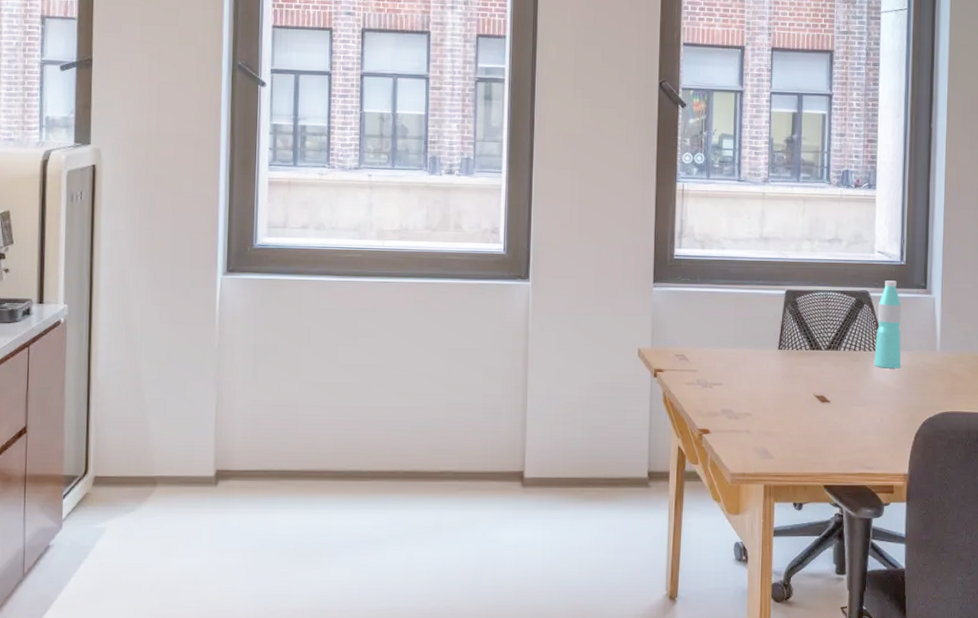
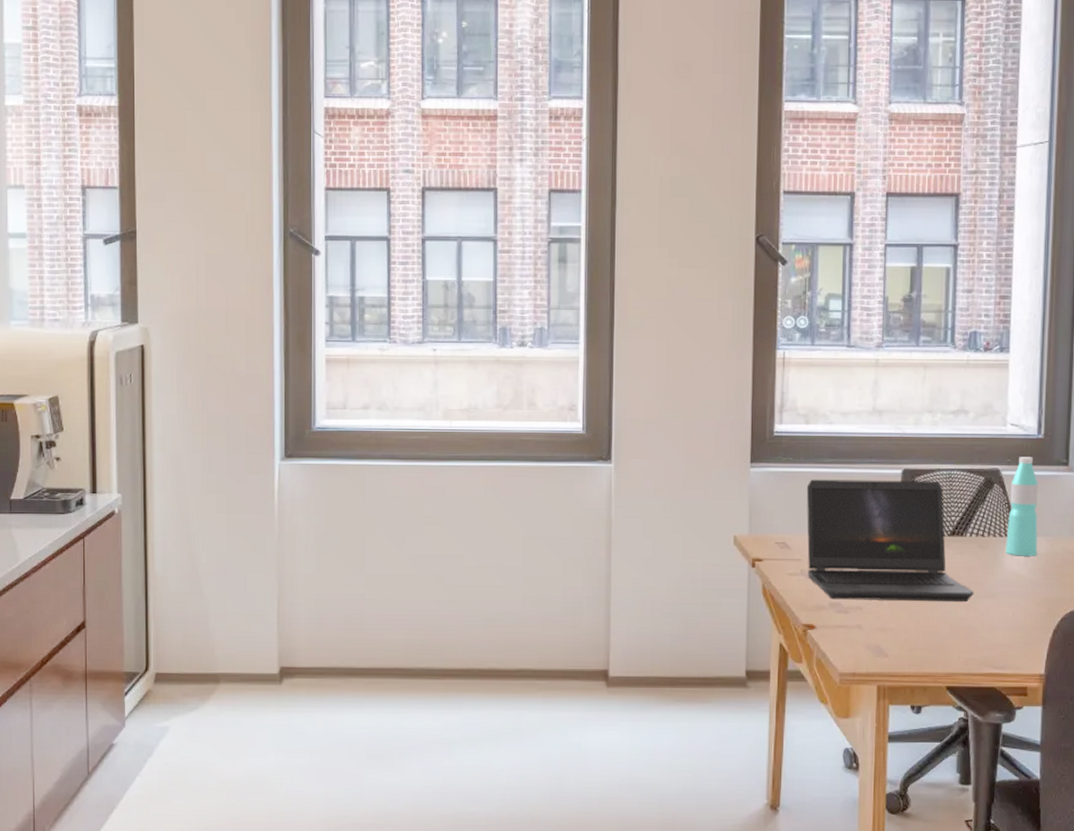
laptop computer: none [702,298,848,410] -> present [806,479,974,603]

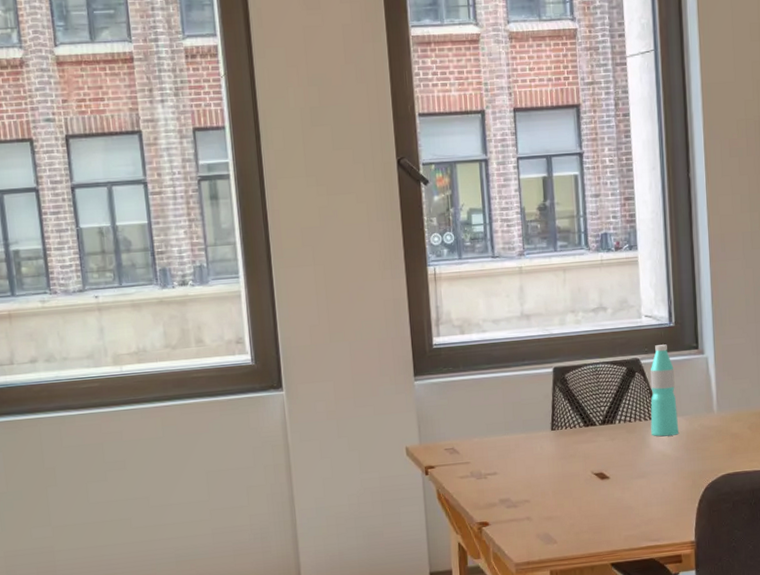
laptop computer: present [806,479,974,603] -> none [468,375,627,496]

